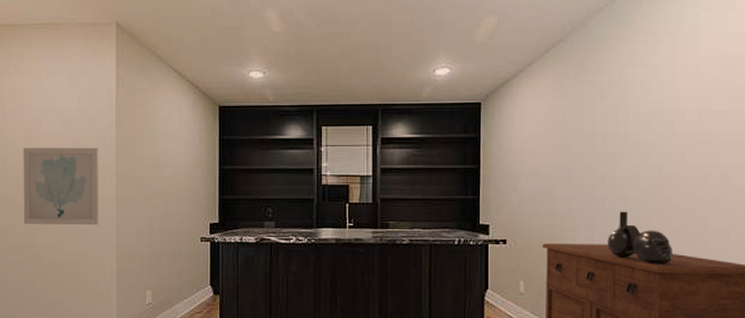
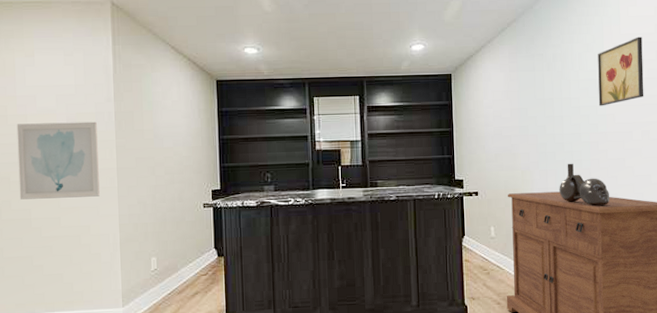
wall art: none [664,59,728,144] -> present [598,36,644,106]

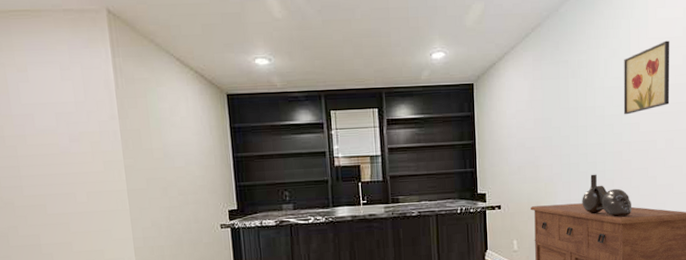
wall art: present [16,121,100,200] -> none [15,141,111,225]

